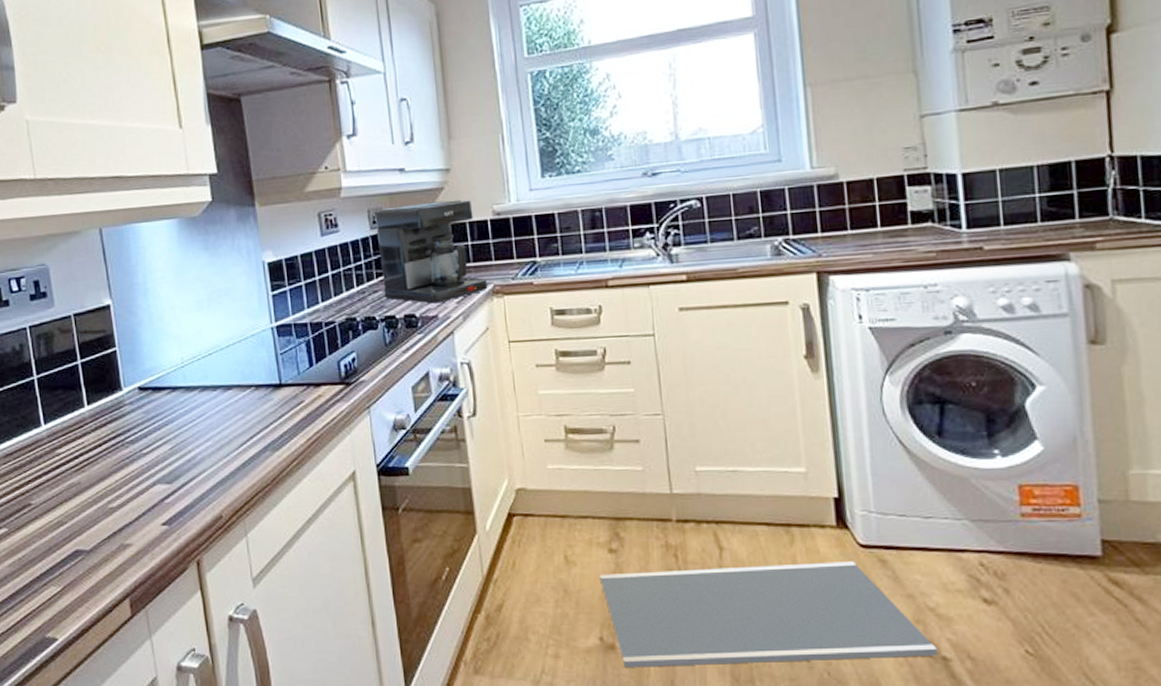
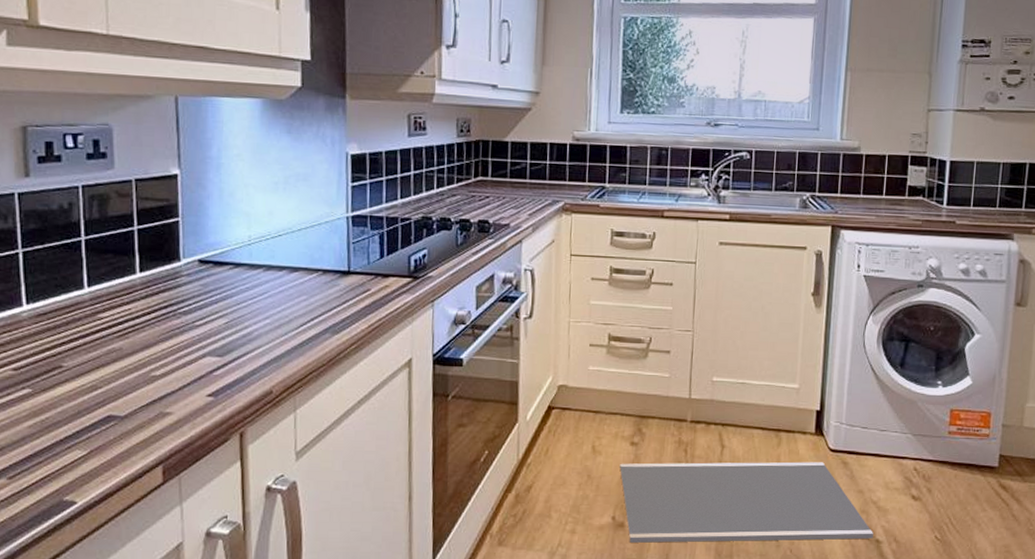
coffee maker: present [375,199,488,304] -> none [462,119,559,213]

